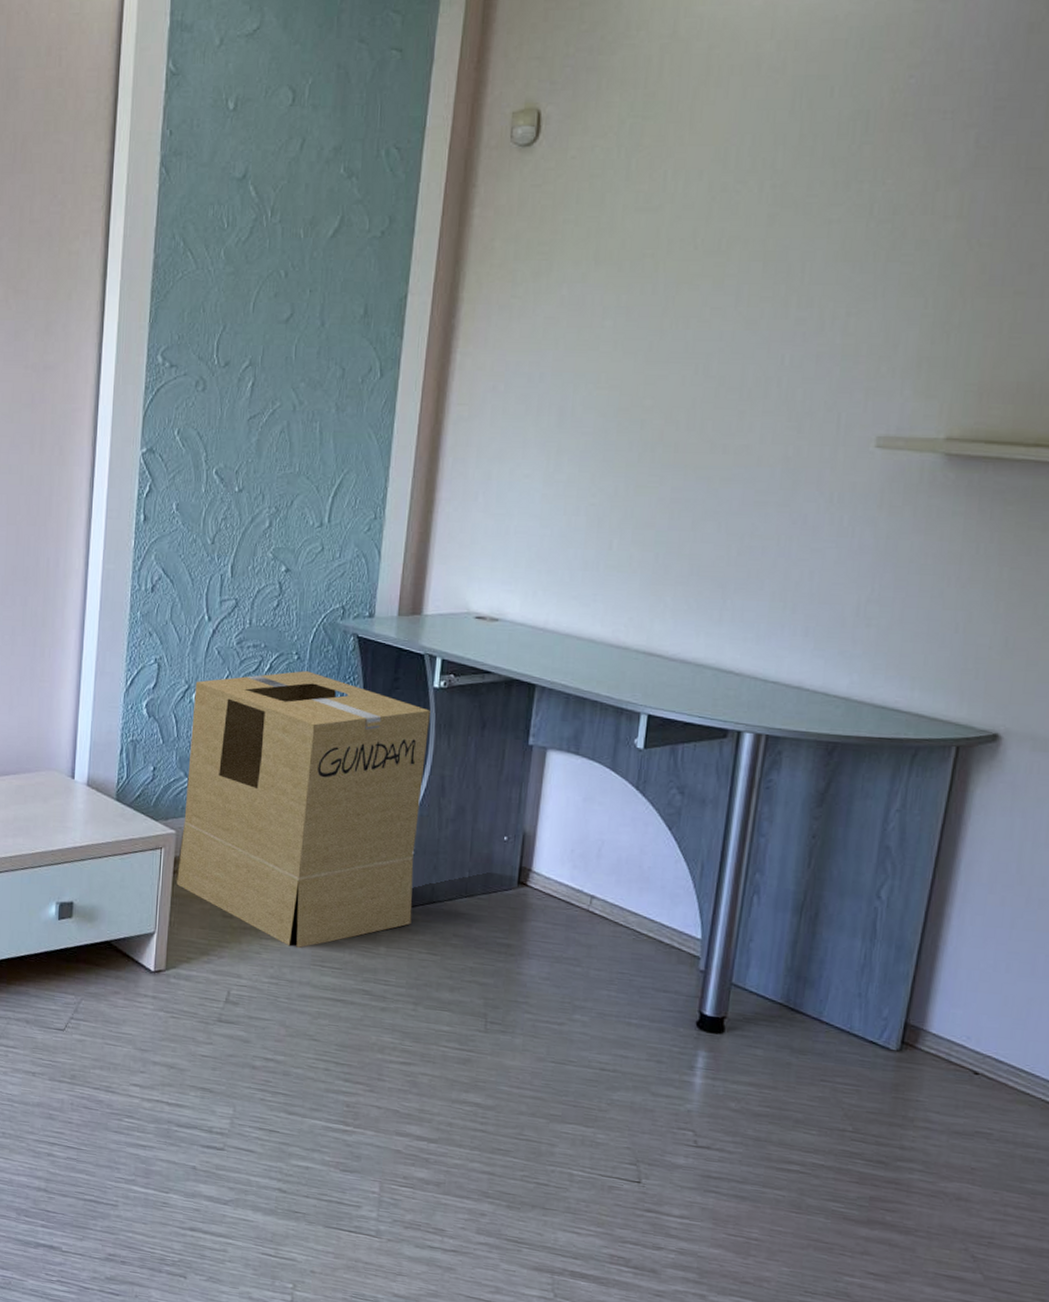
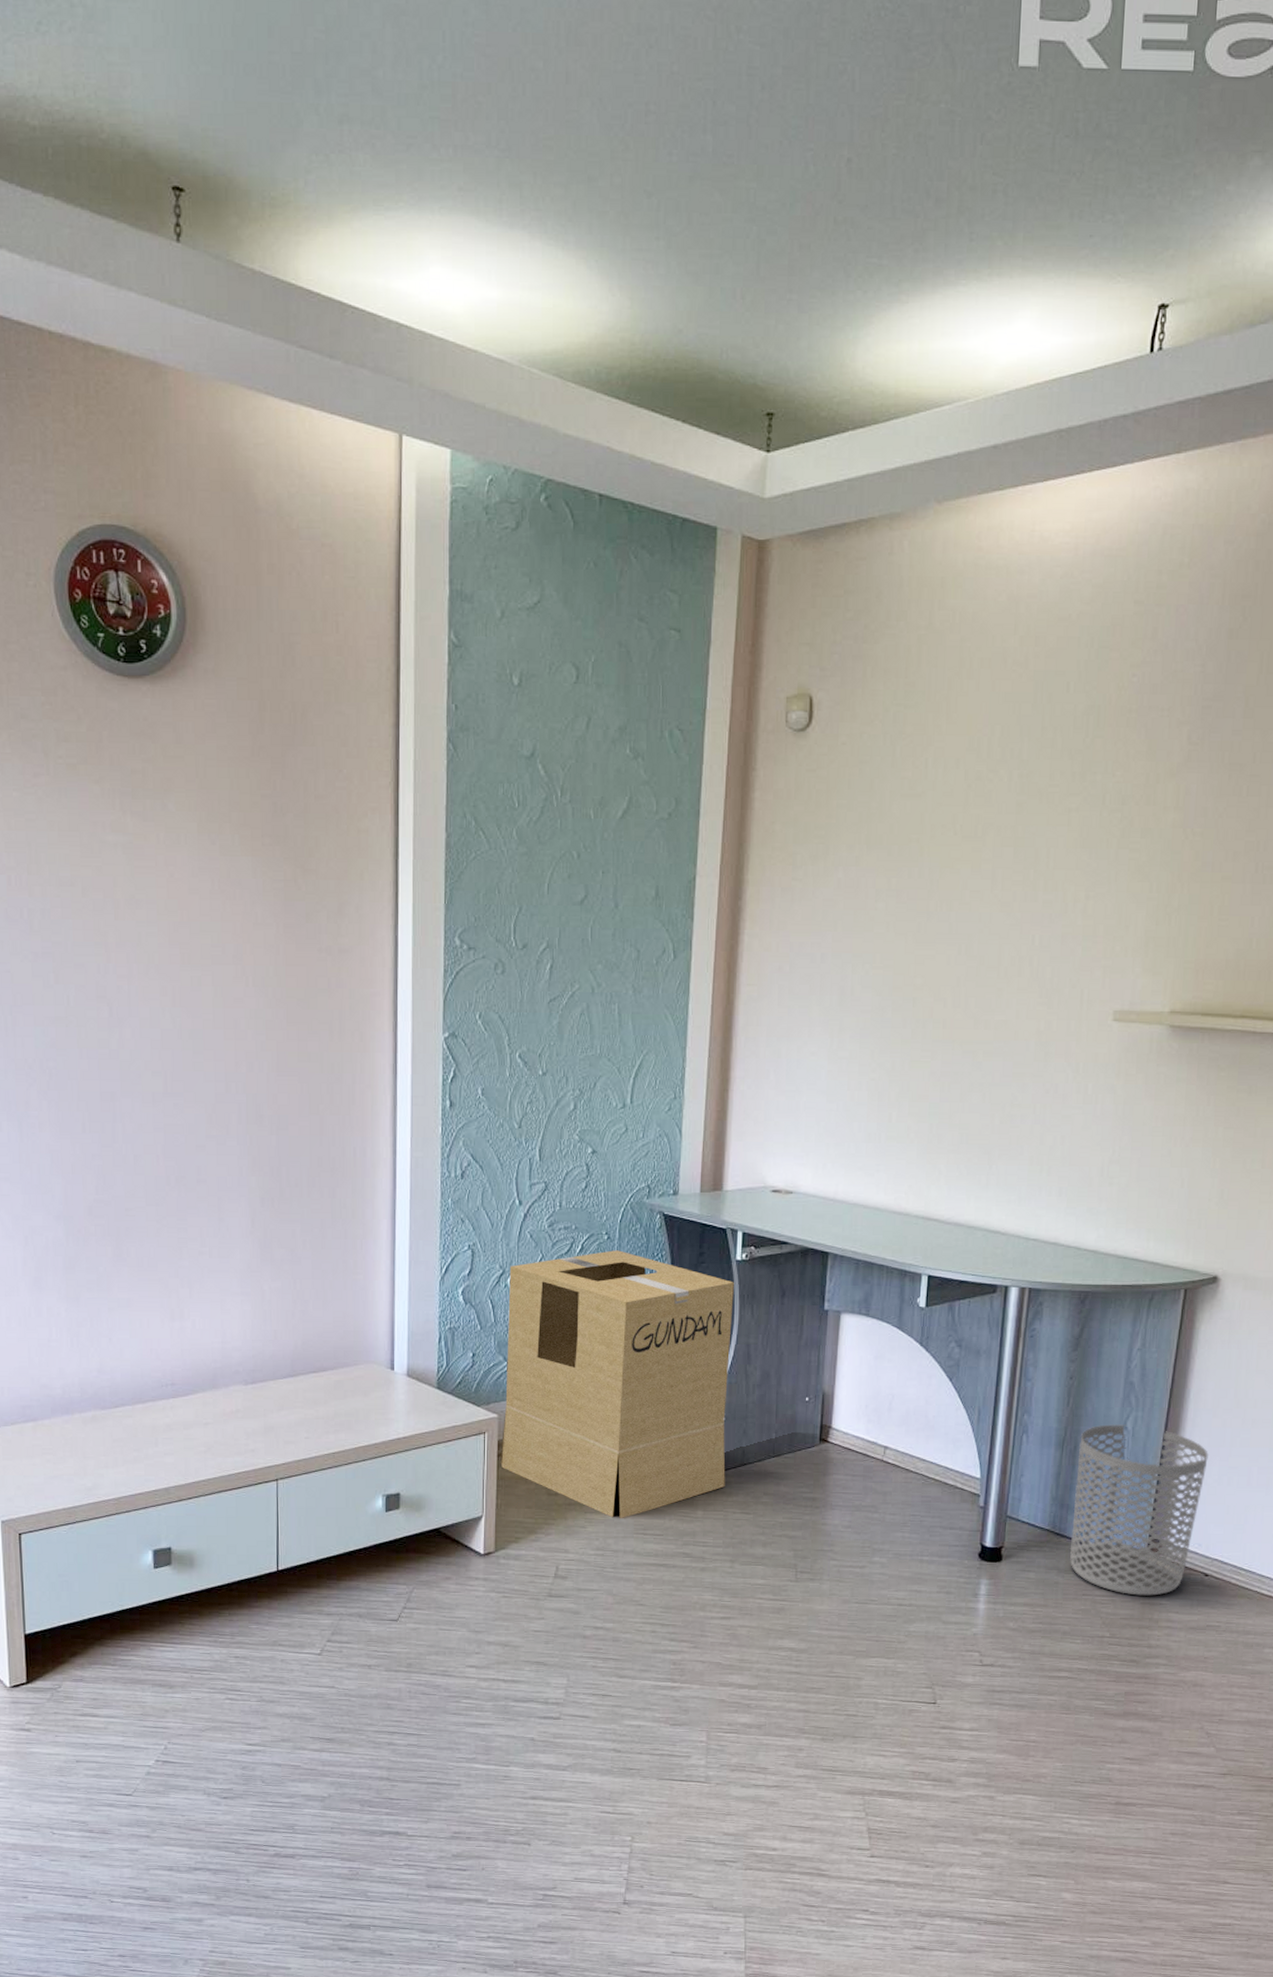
waste bin: none [806,891,982,1091] -> present [1070,1424,1208,1596]

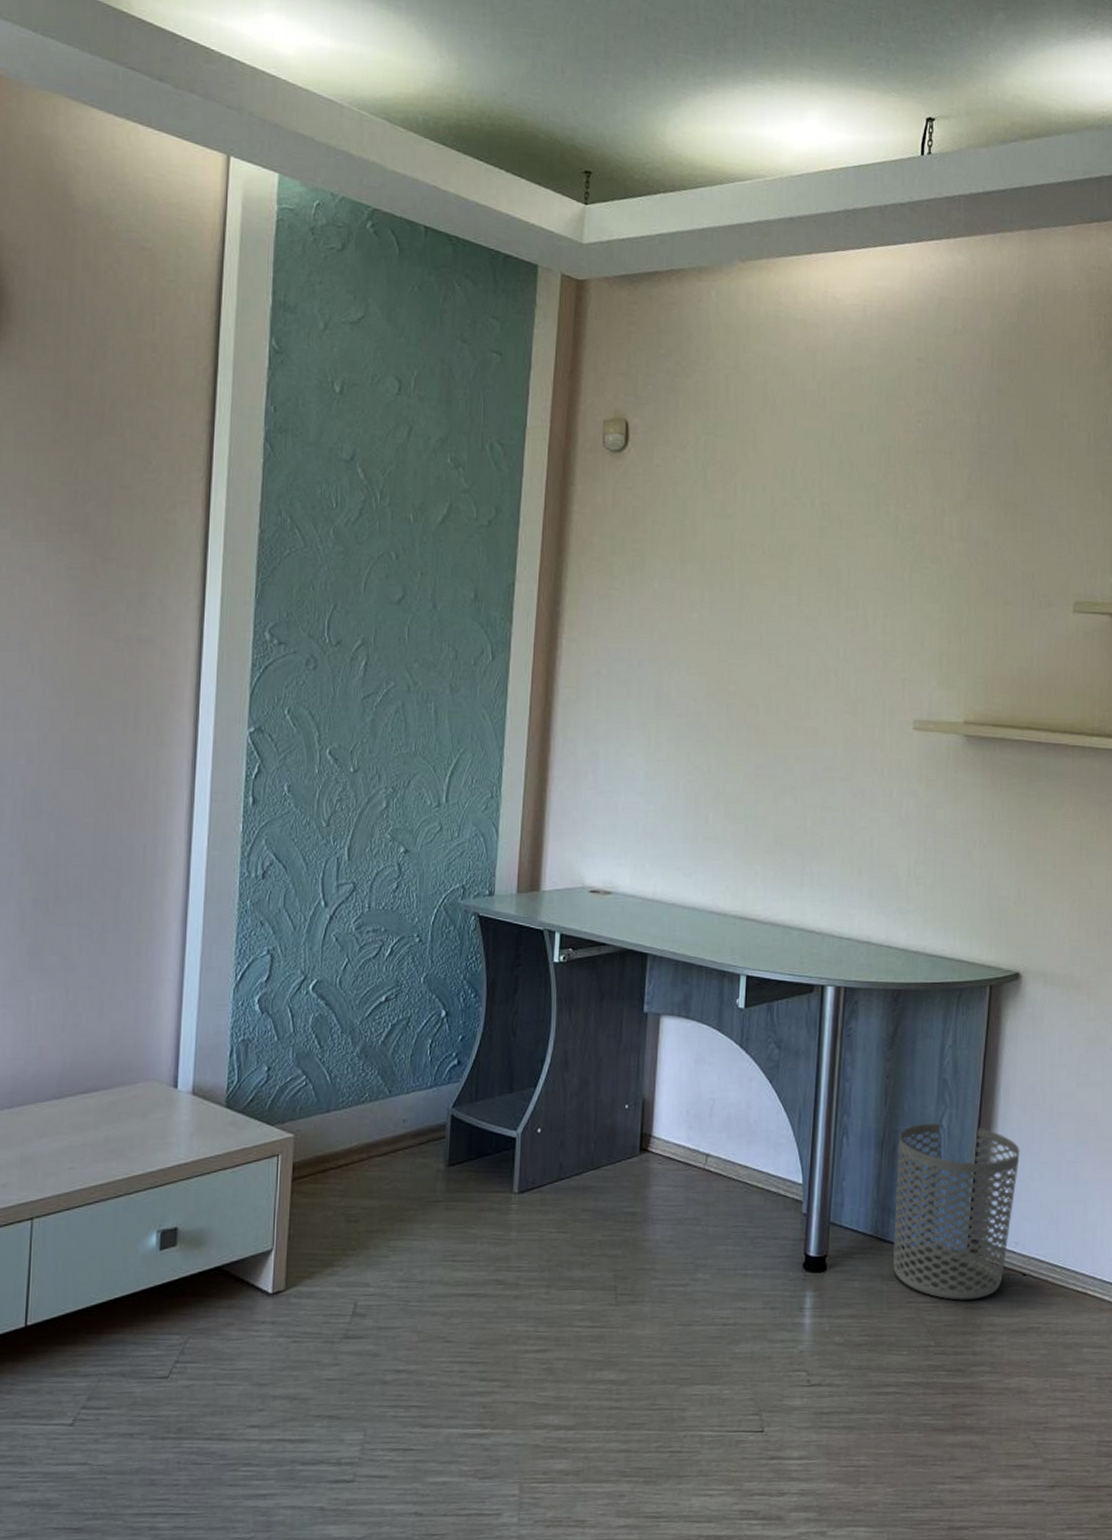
cardboard box: present [500,1250,734,1519] -> none [295,953,551,1246]

